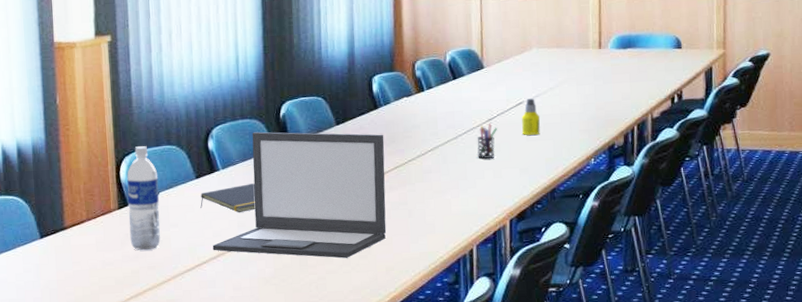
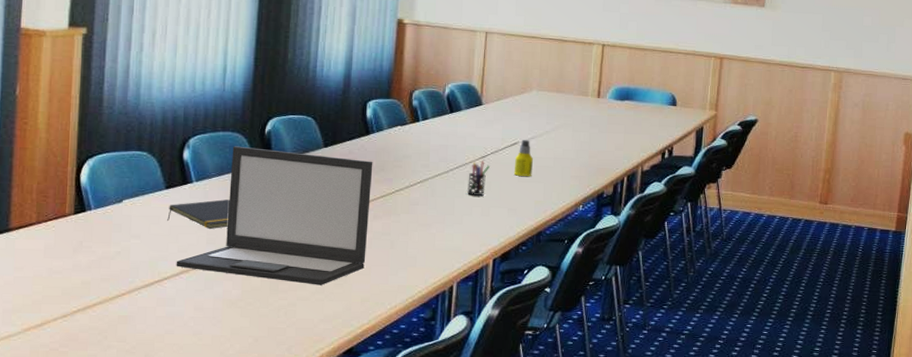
water bottle: present [127,146,160,250] -> none [84,149,124,260]

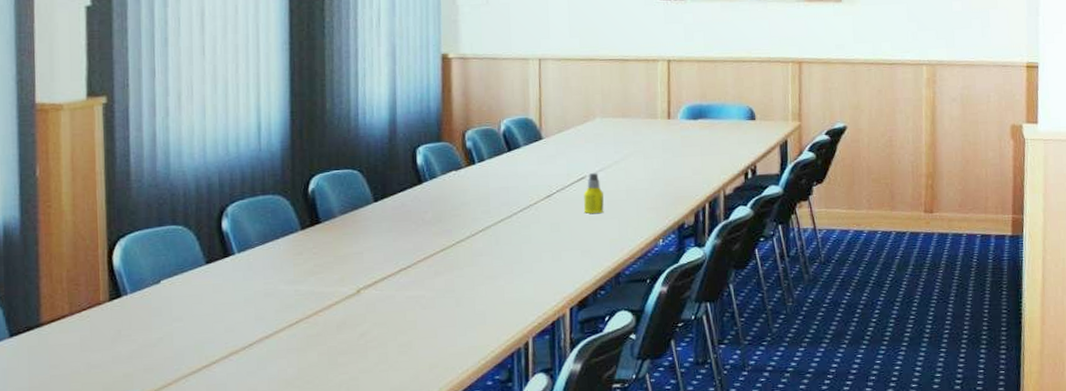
notepad: present [167,199,230,229] -> none [210,269,278,303]
laptop: present [176,146,373,285] -> none [224,209,430,355]
pen holder: present [467,160,490,196] -> none [534,200,557,240]

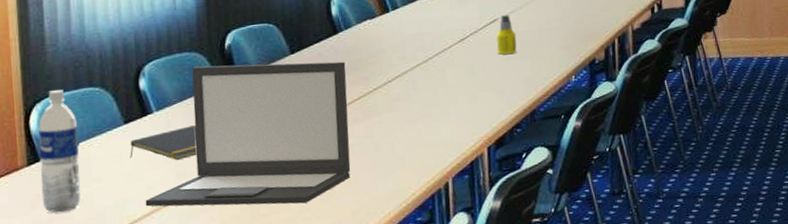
water bottle: none [121,226,161,349] -> present [38,89,81,213]
notepad: none [210,269,278,303] -> present [130,125,197,160]
laptop: none [224,209,430,355] -> present [145,61,351,207]

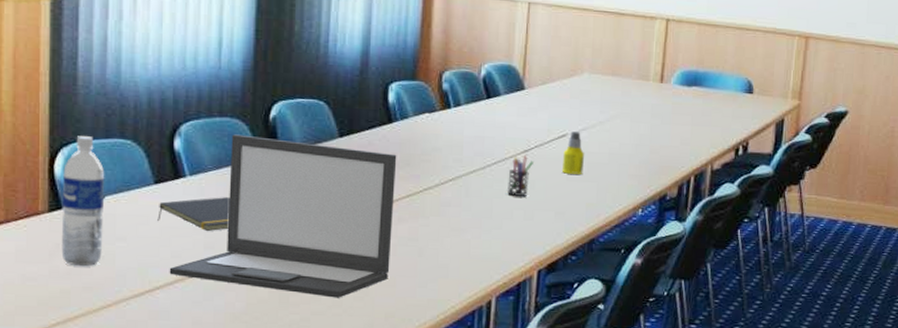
pen holder: none [449,43,471,82] -> present [507,155,533,196]

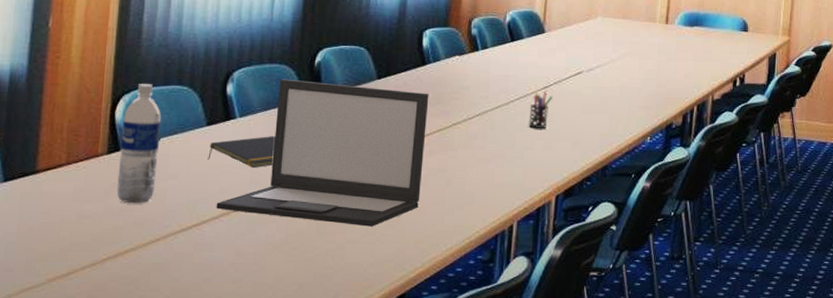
bottle: present [561,131,584,174] -> none [578,69,598,107]

